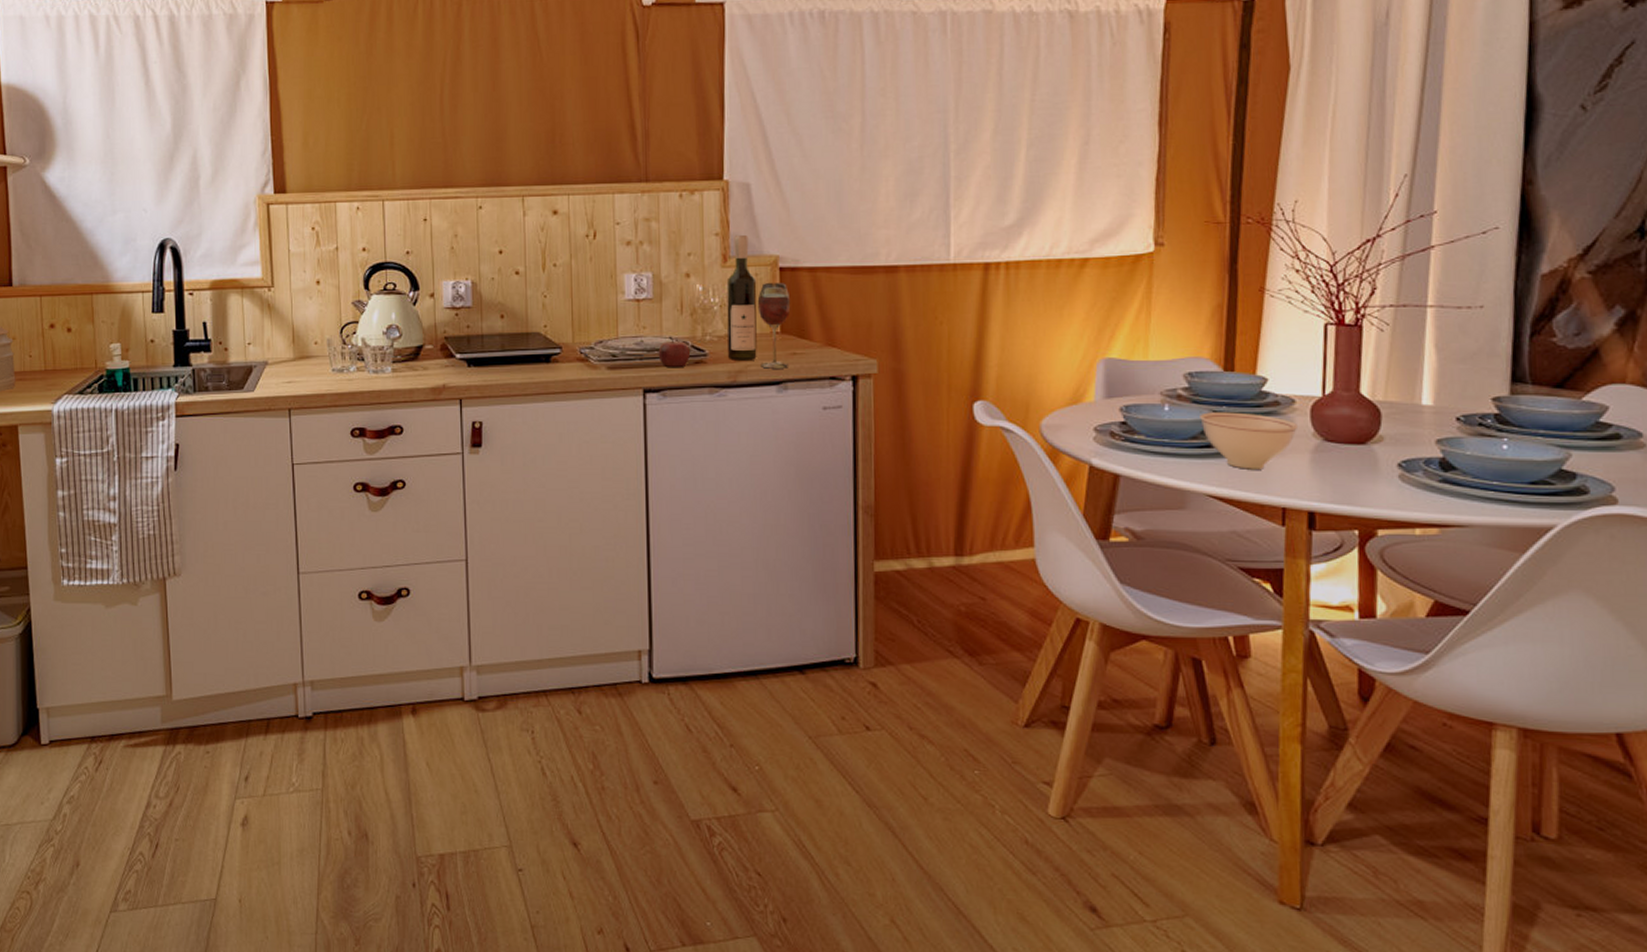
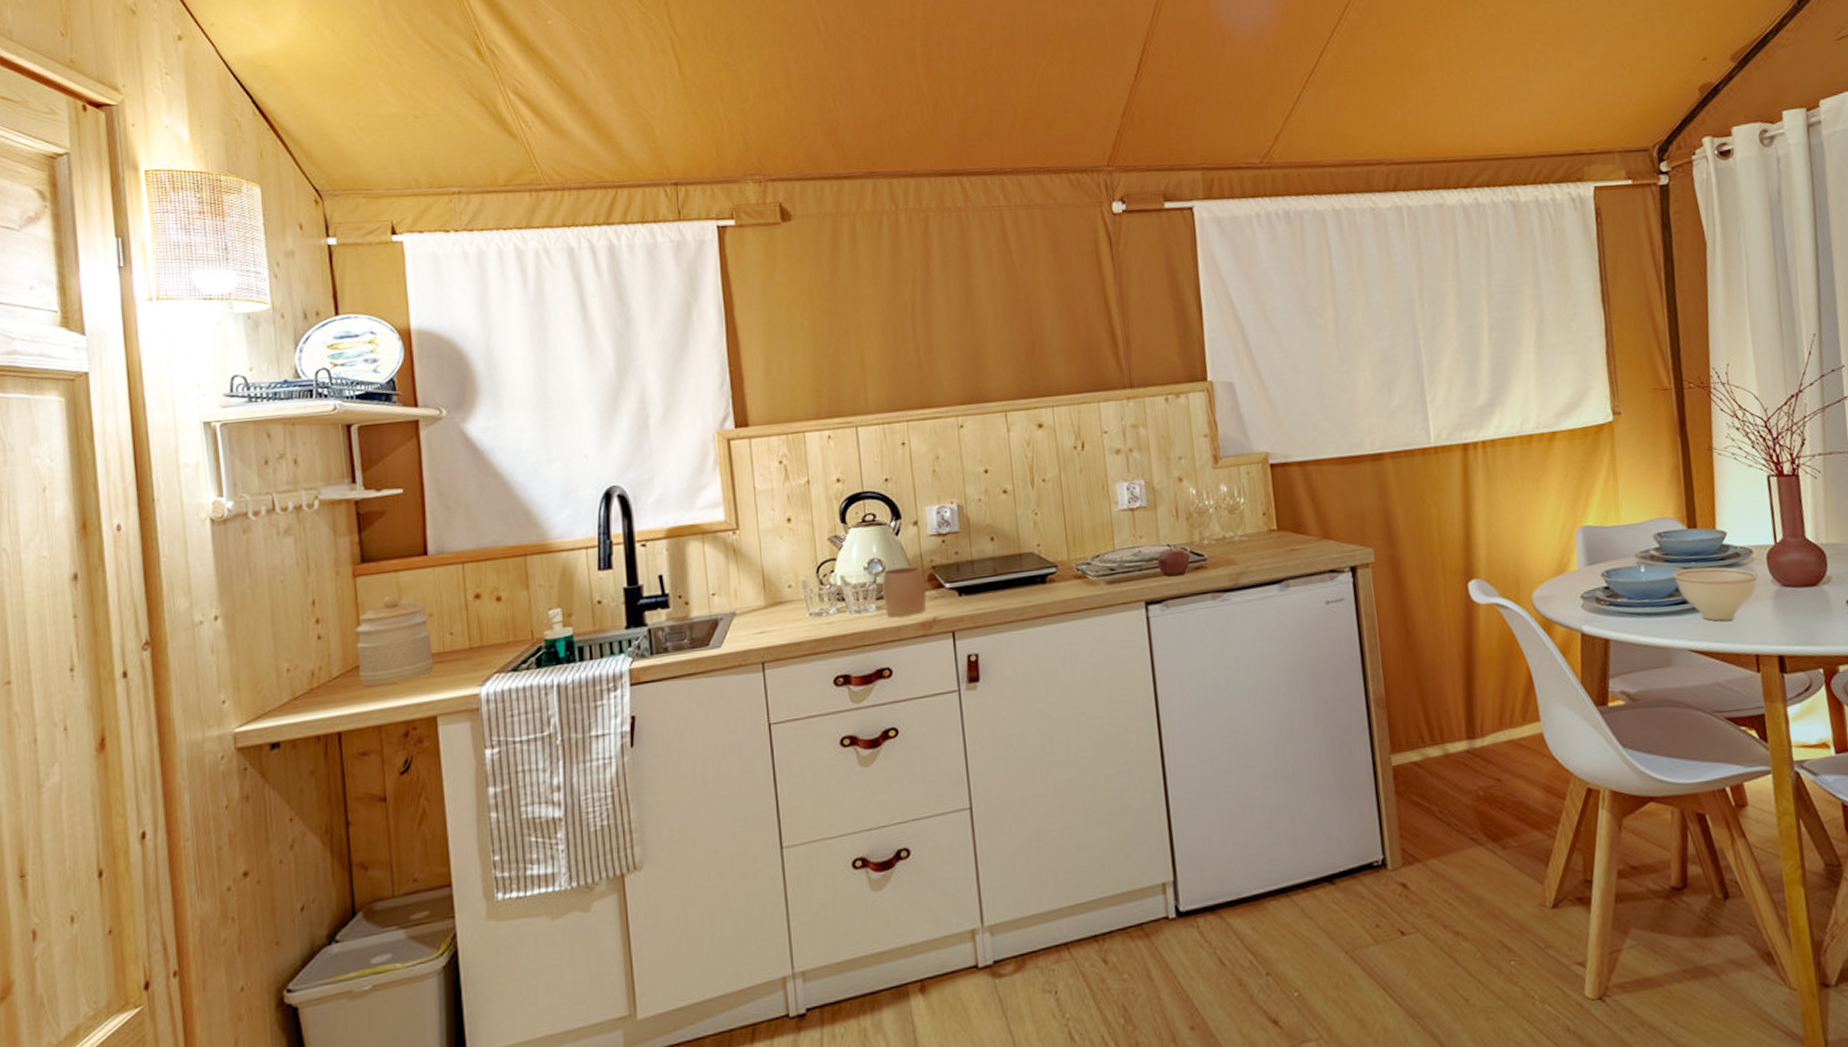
mug: none [399,335,438,381] -> present [882,566,927,618]
bottle: present [726,234,757,362] -> none [1219,433,1257,564]
wineglass: present [757,283,791,369] -> none [1251,479,1288,568]

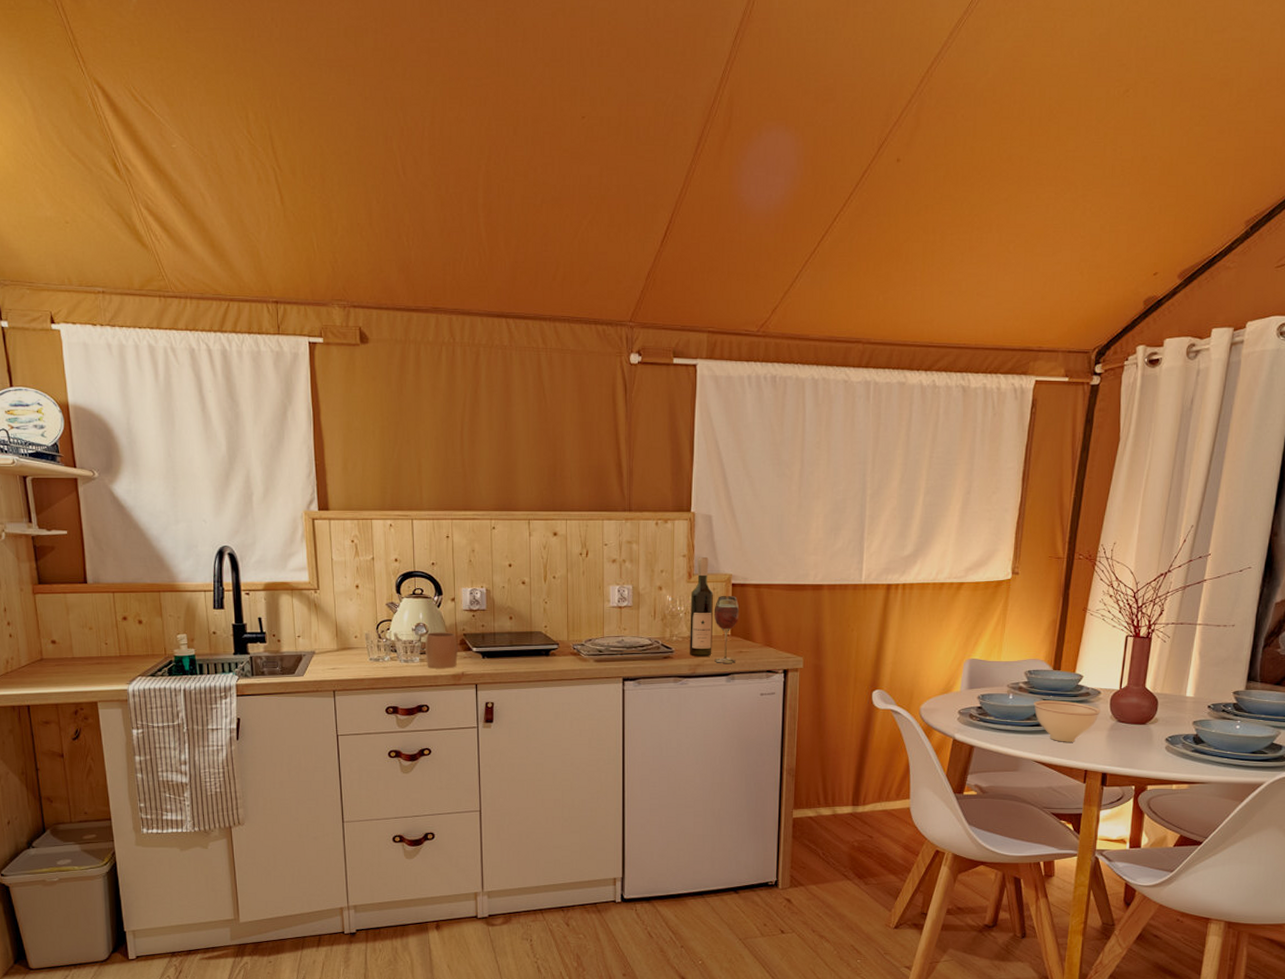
jar: present [355,595,434,687] -> none [36,610,94,676]
fruit: present [1157,543,1190,577] -> none [635,636,661,662]
bottle: none [1219,433,1257,564] -> present [689,556,714,658]
wineglass: none [1251,479,1288,568] -> present [714,596,740,663]

